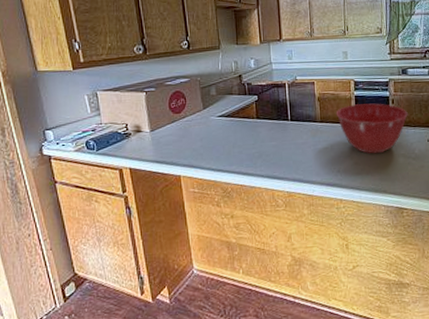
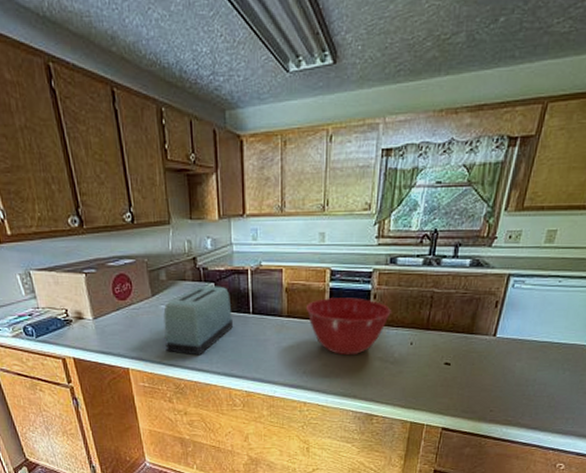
toaster: none [213,98,274,161] -> present [163,286,233,356]

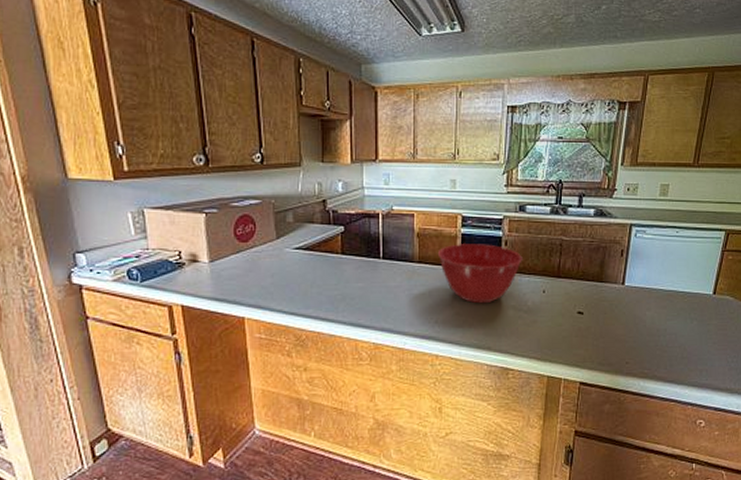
toaster: present [163,286,233,356] -> none [287,229,362,303]

